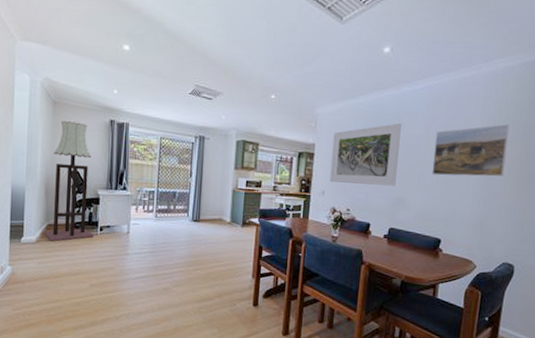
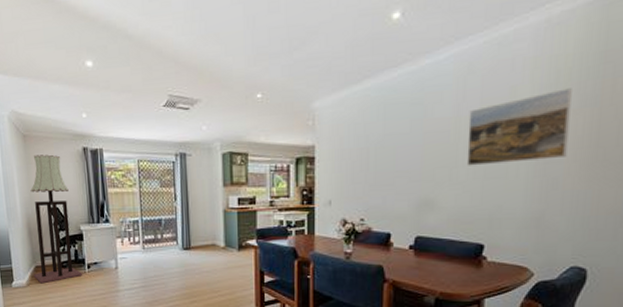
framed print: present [329,122,401,186] -> none [336,105,422,190]

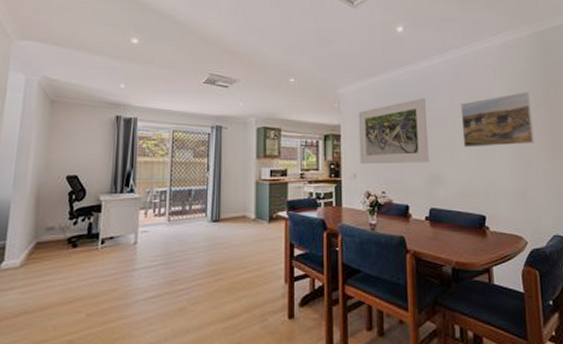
floor lamp: present [30,154,82,284] -> none [31,121,93,264]
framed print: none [336,105,422,190] -> present [358,97,429,165]

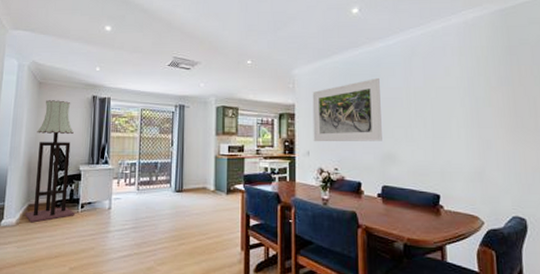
floor lamp: none [31,121,93,264] -> present [24,100,75,223]
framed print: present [460,92,534,148] -> none [416,71,494,127]

